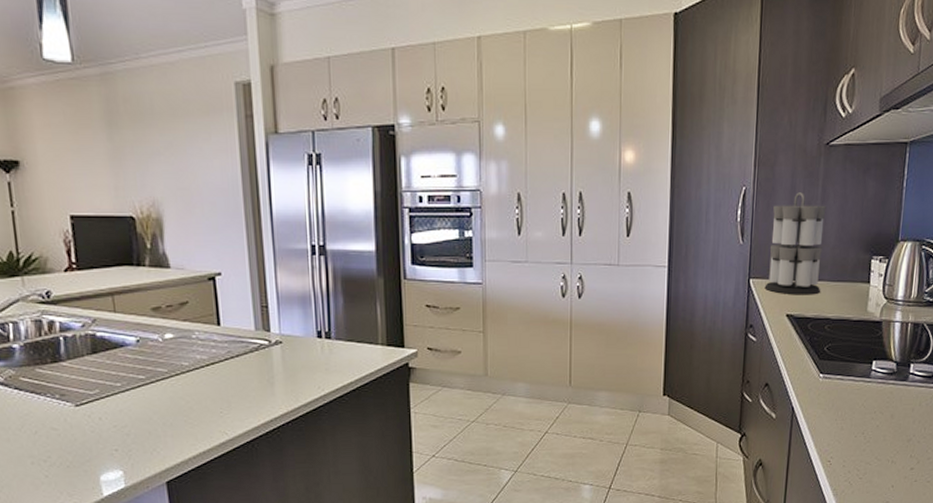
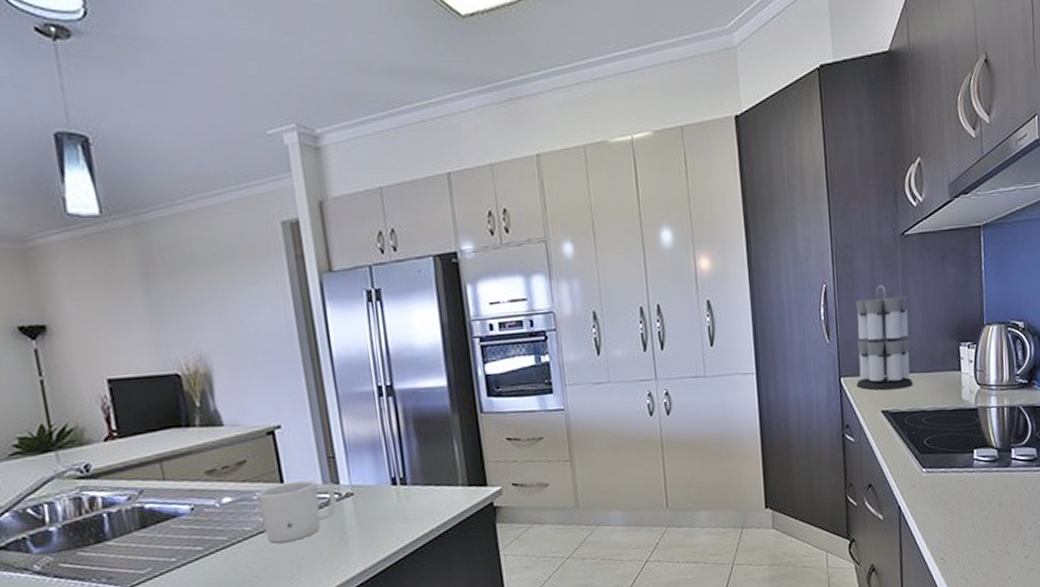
mug: none [195,325,267,381] -> present [256,480,338,544]

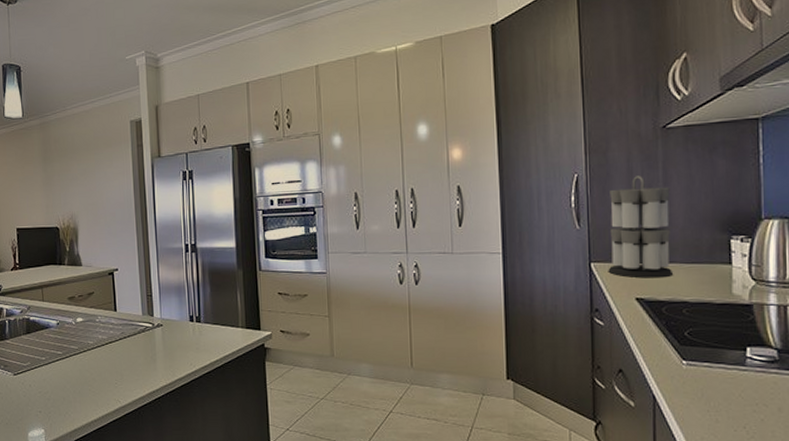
mug: present [256,480,338,544] -> none [98,311,151,357]

